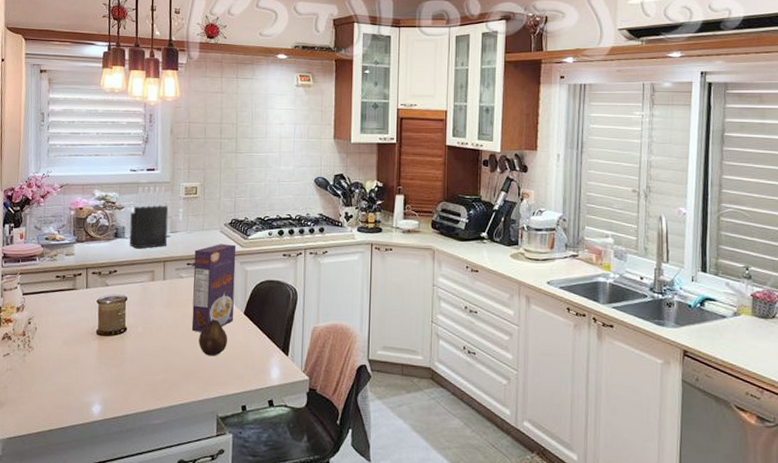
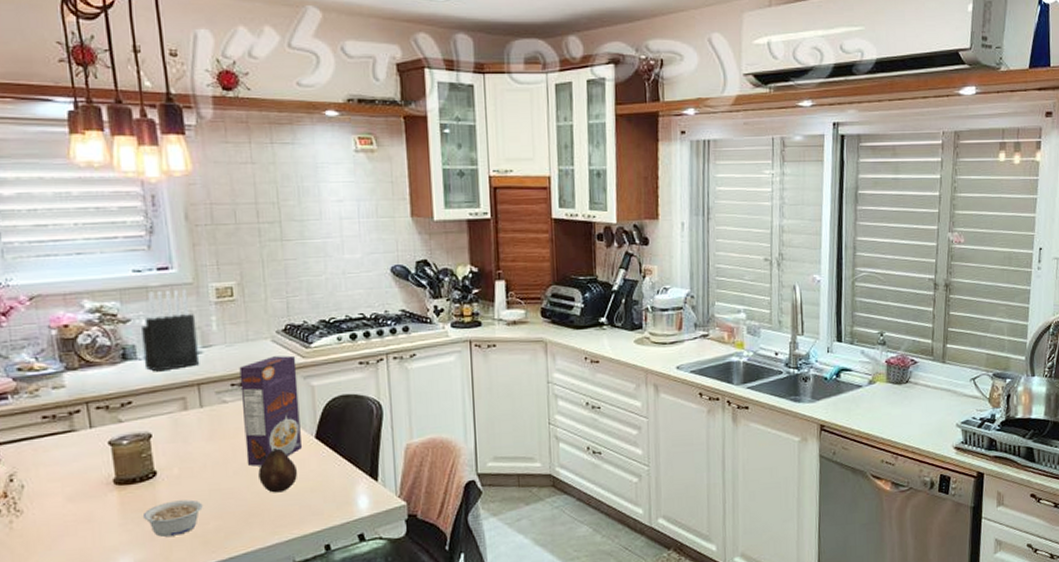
legume: none [112,353,156,382] -> present [142,499,203,537]

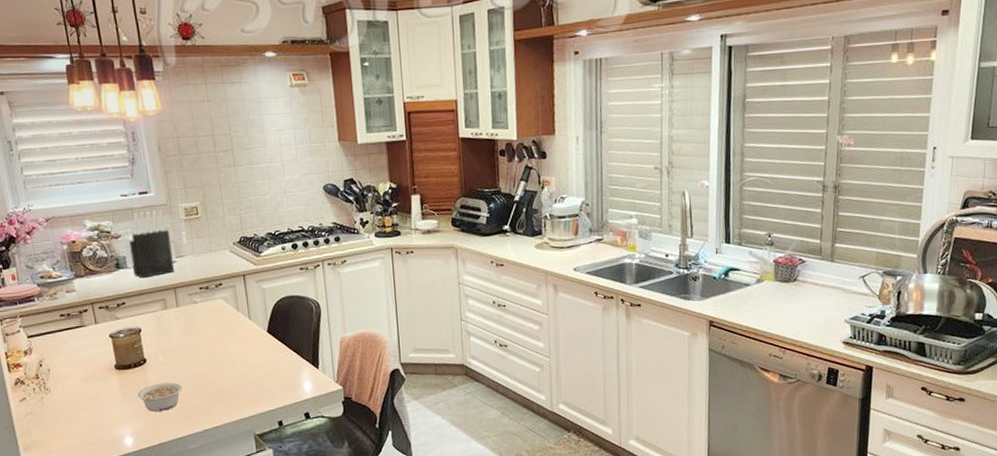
cereal box: present [239,355,302,467] -> none [205,263,257,356]
fruit: present [258,447,297,493] -> none [224,340,254,378]

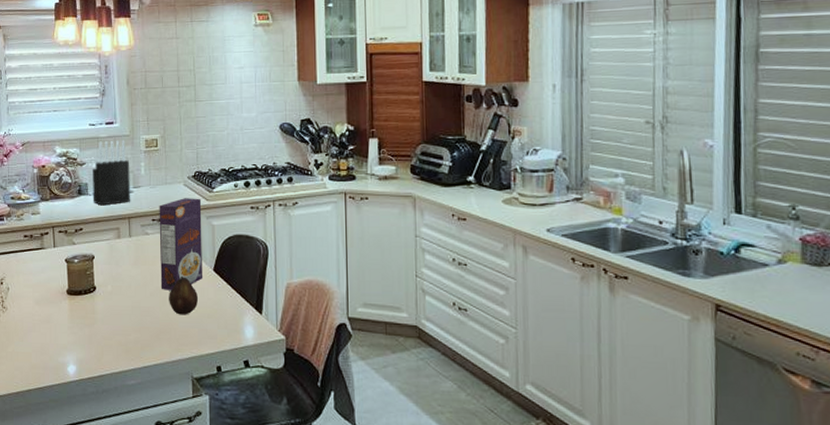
legume: present [137,382,182,412] -> none [84,313,127,342]
cereal box: none [205,263,257,356] -> present [159,198,202,290]
fruit: none [224,340,254,378] -> present [169,275,198,315]

